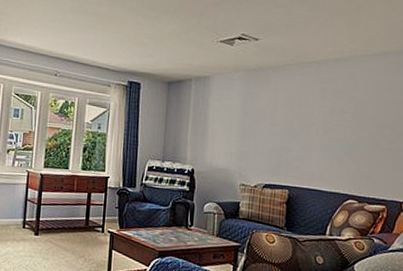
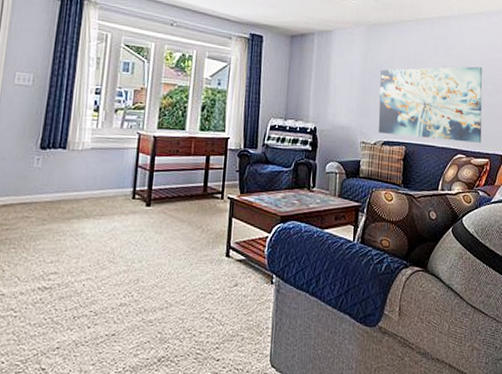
wall art: none [258,109,378,189] -> present [378,66,483,143]

